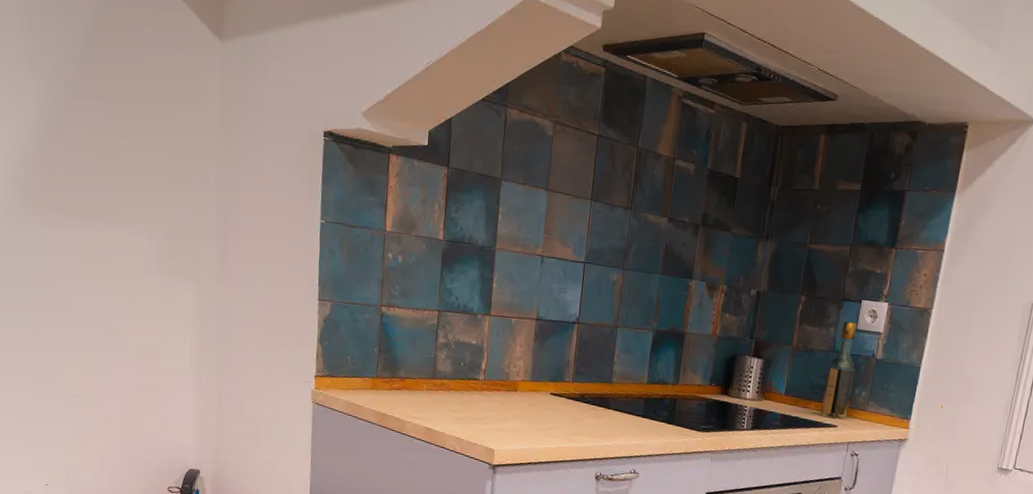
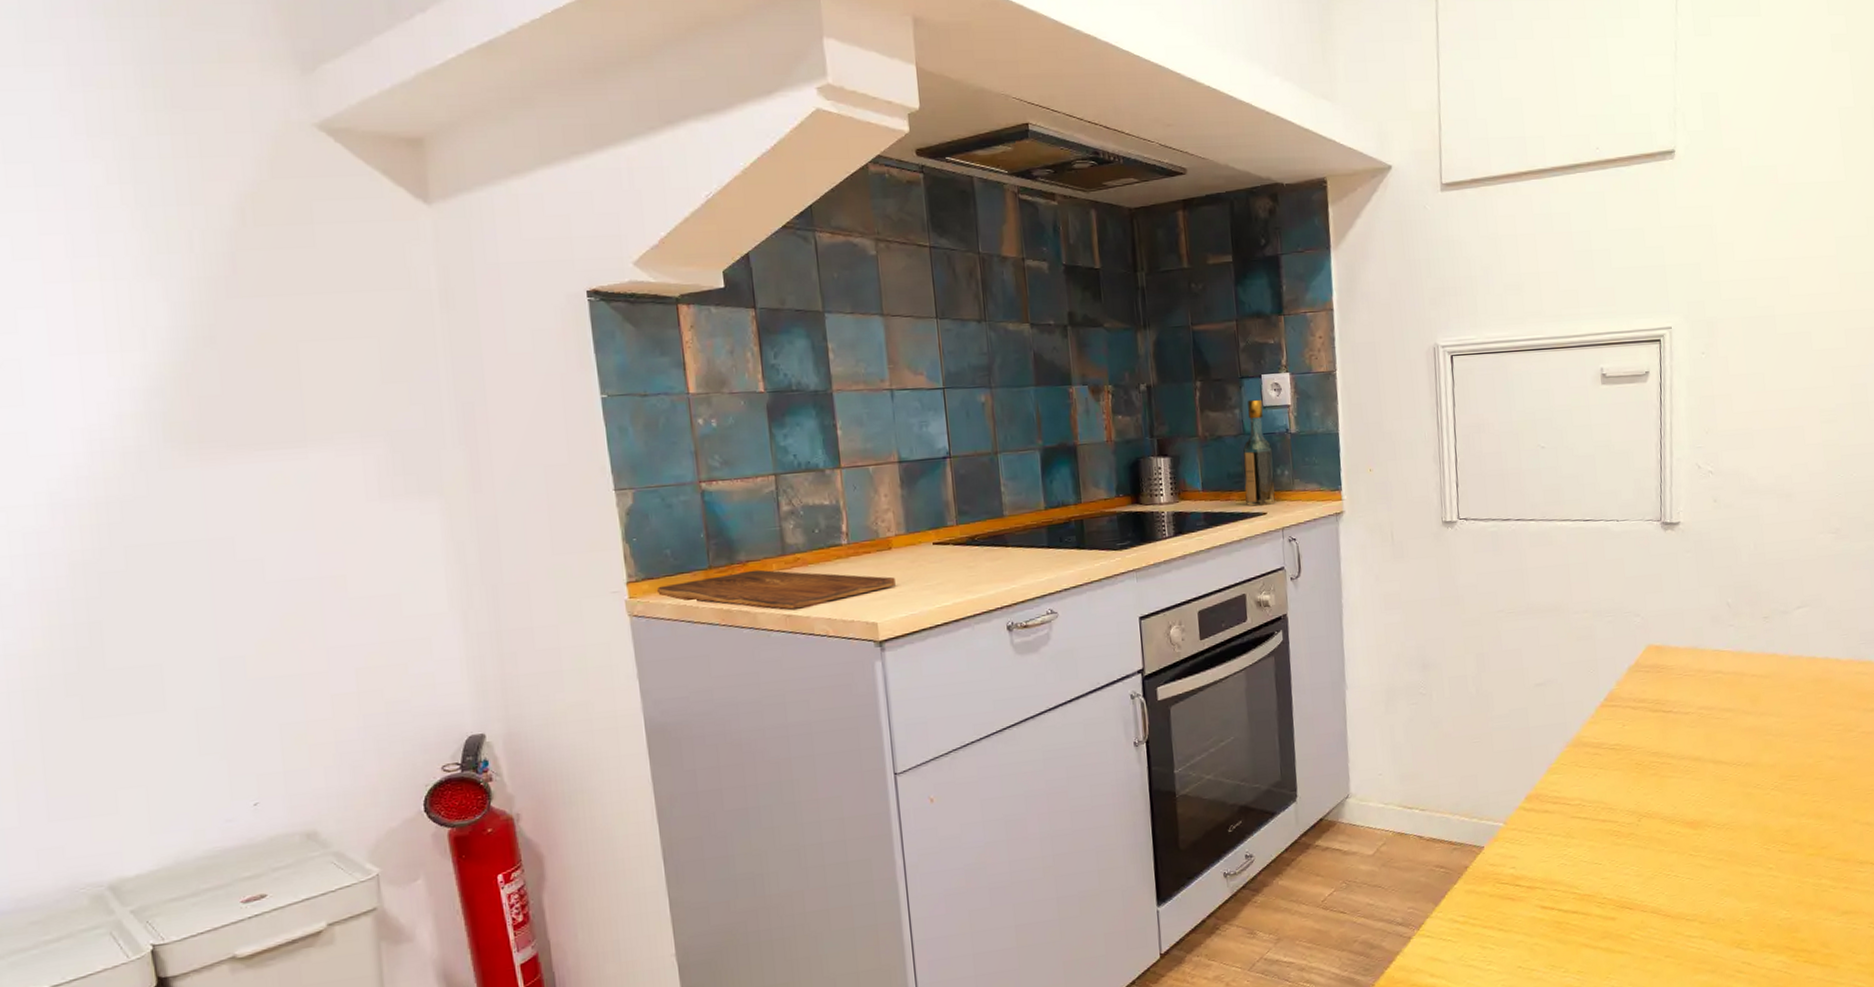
cutting board: none [336,384,515,425] -> present [658,569,895,610]

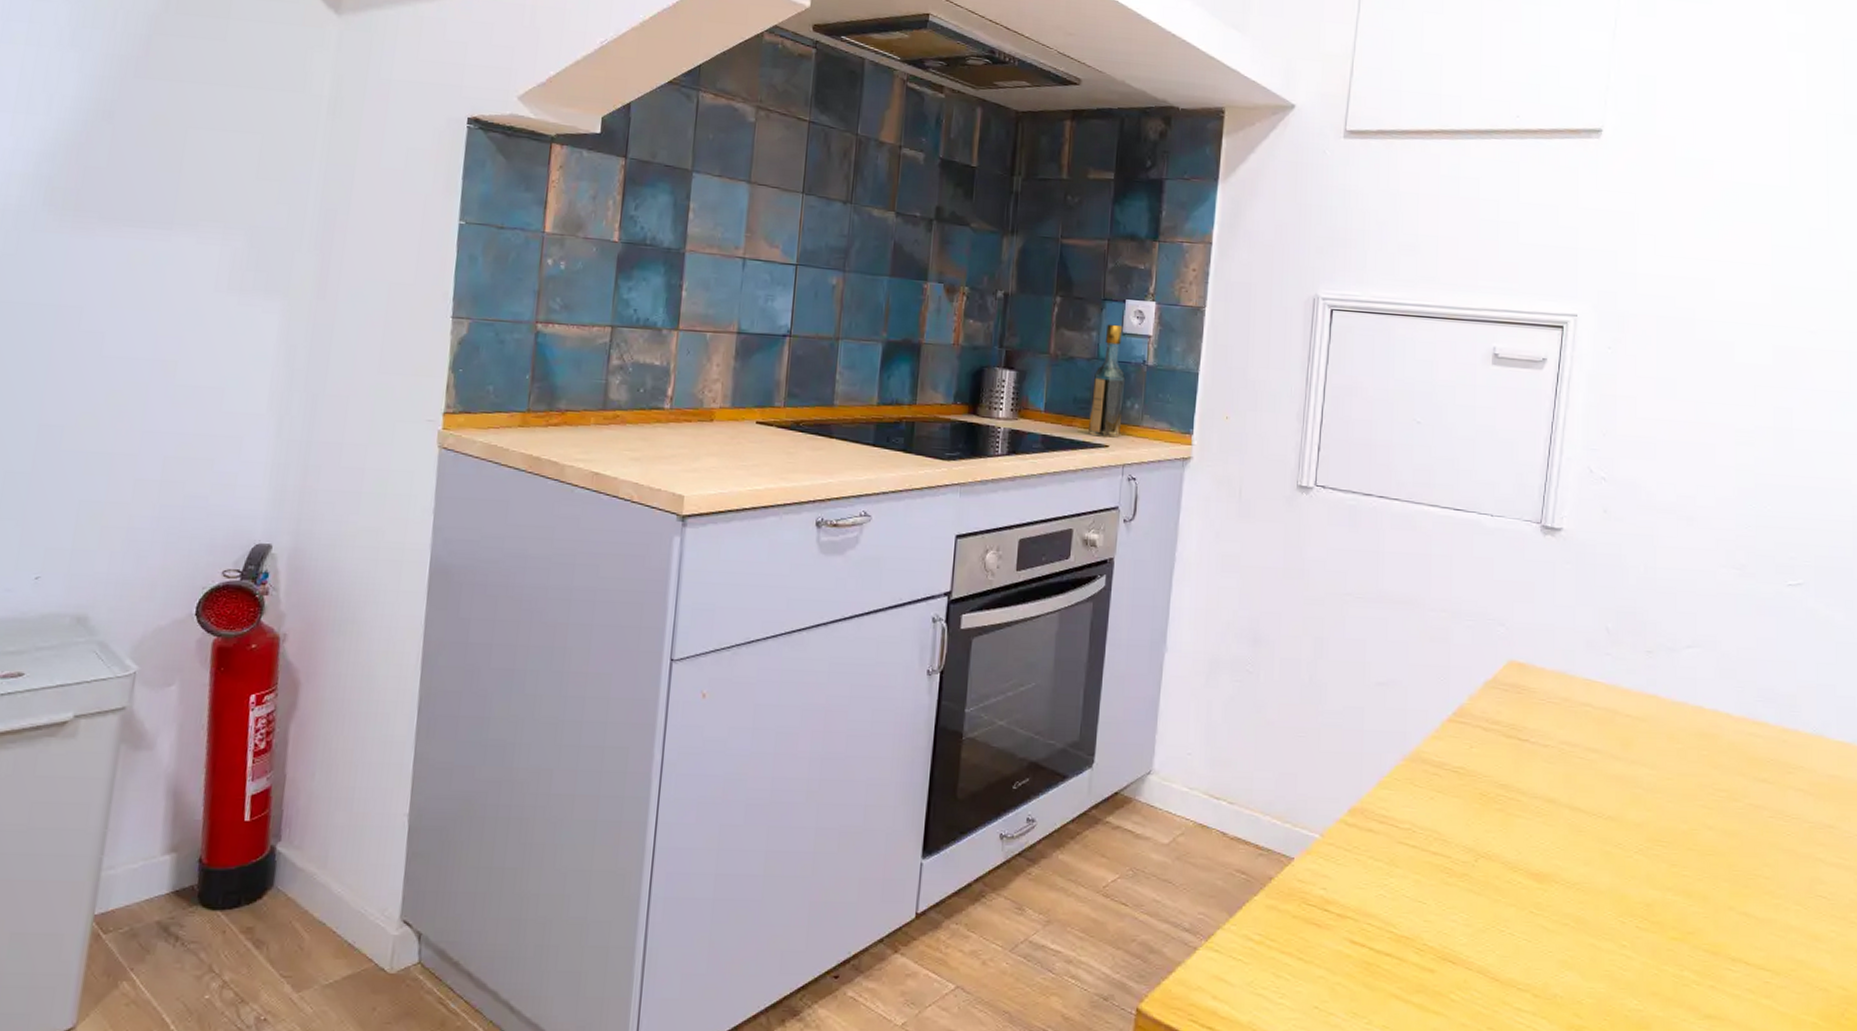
cutting board: present [658,569,895,610] -> none [472,420,711,468]

